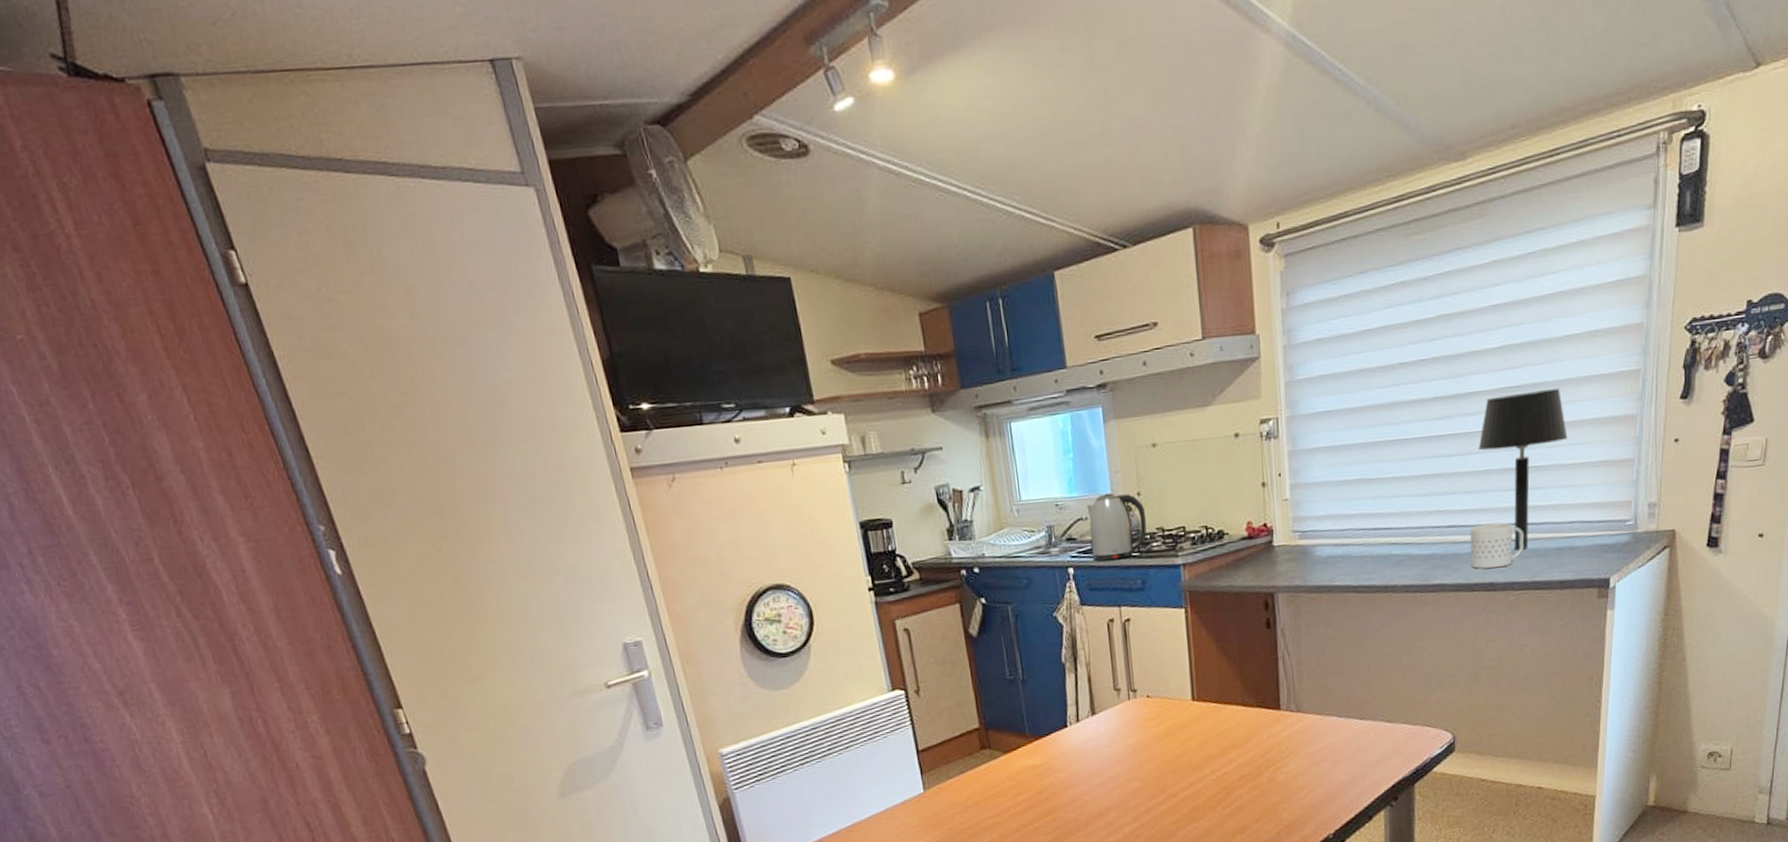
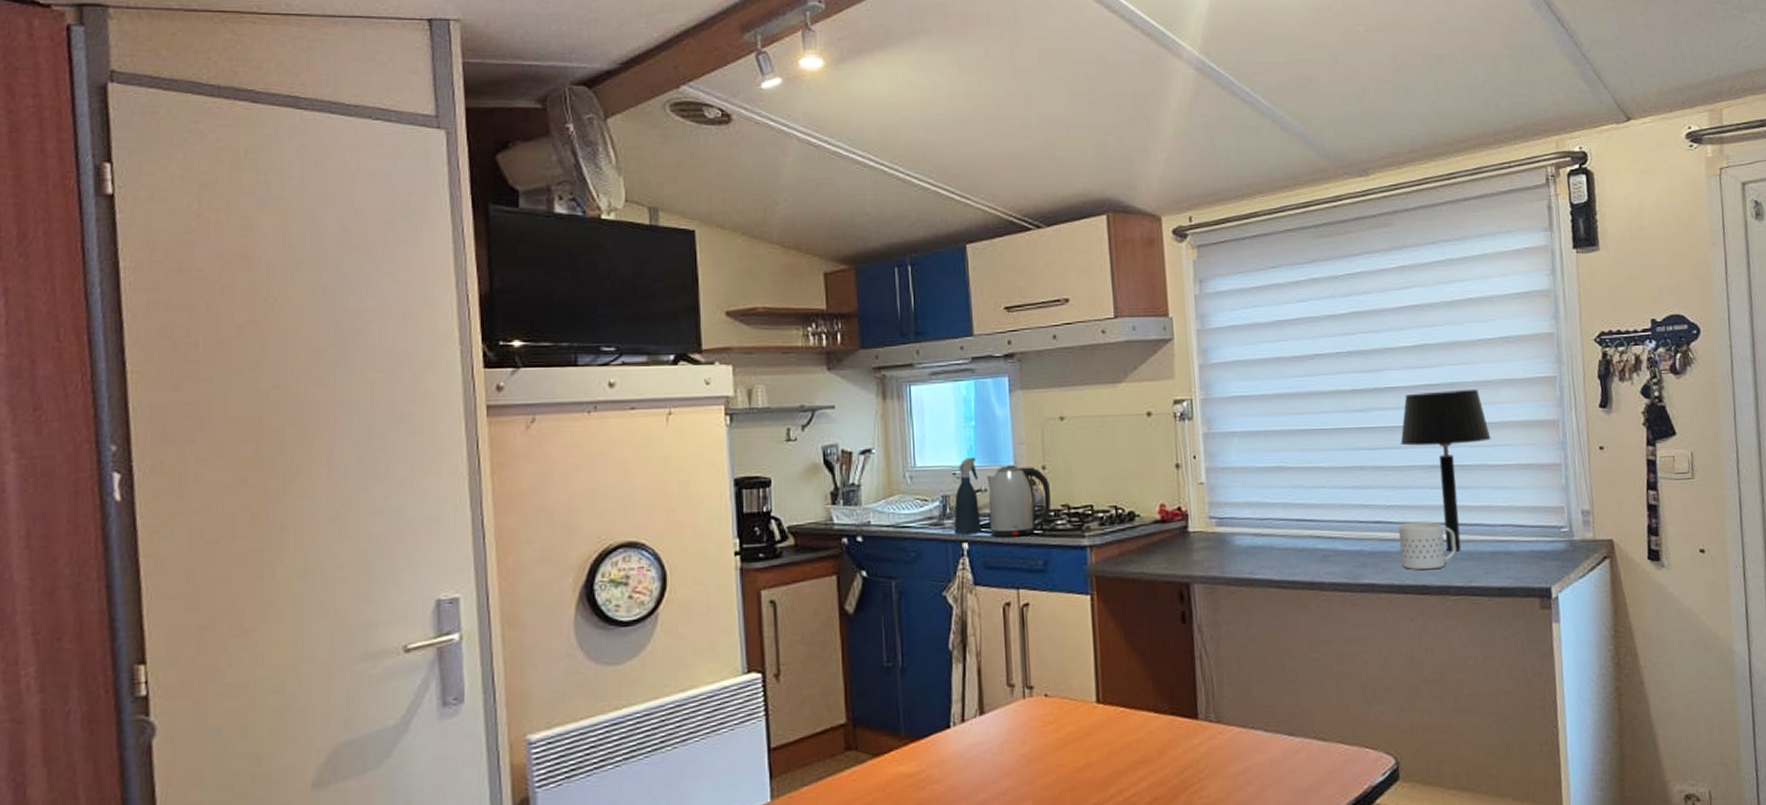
spray bottle: none [1058,487,1085,561] -> present [954,457,982,535]

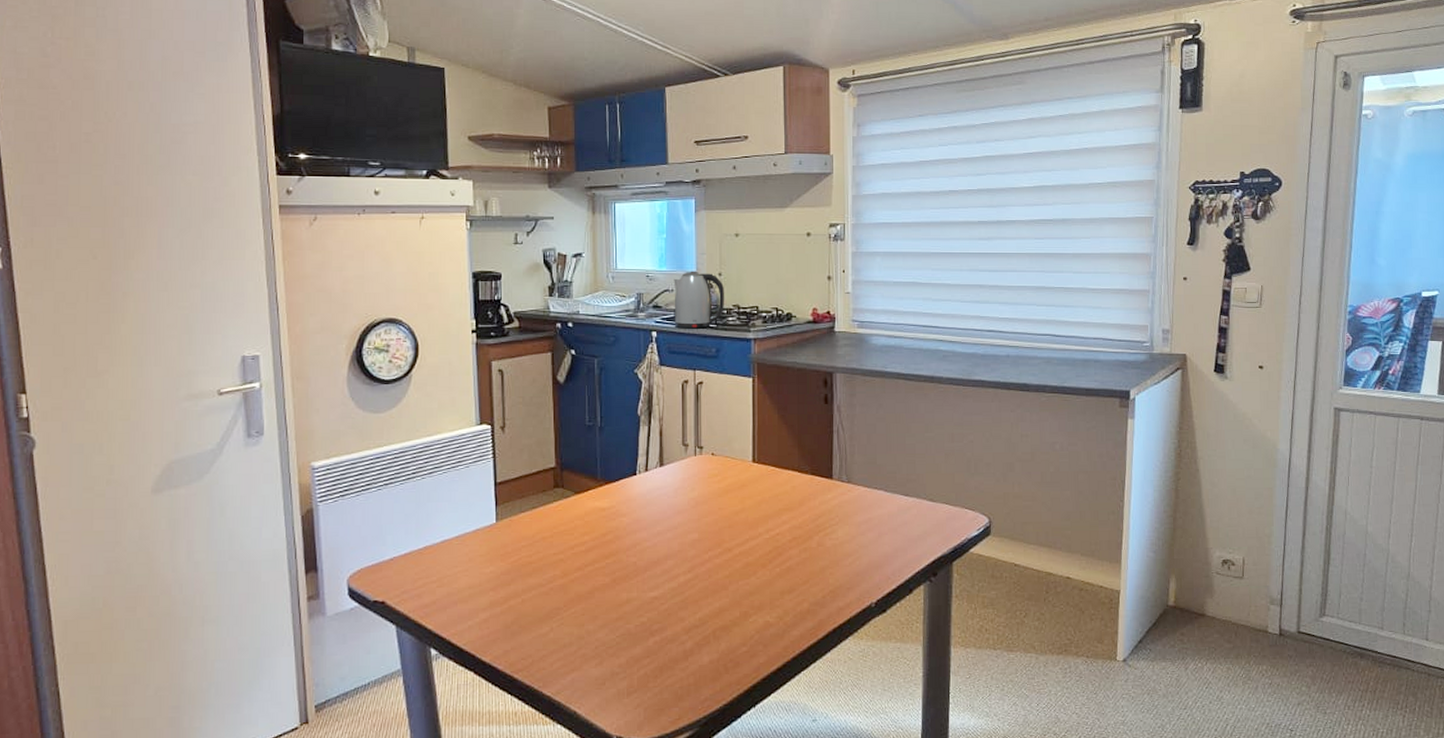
spray bottle: present [954,457,982,535] -> none [646,263,668,325]
mug: present [1398,521,1457,571] -> none [1007,332,1054,372]
table lamp: present [1400,390,1491,552] -> none [1015,225,1092,358]

